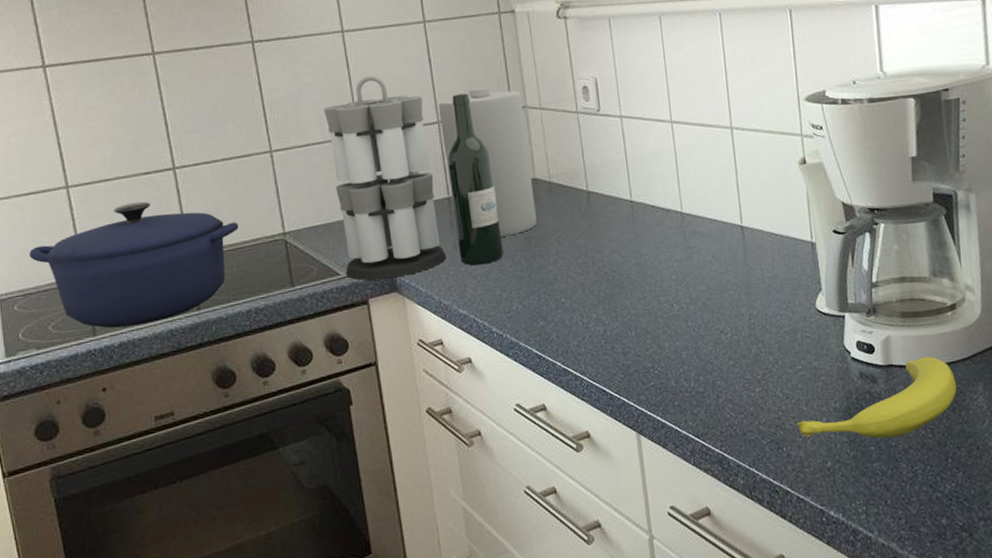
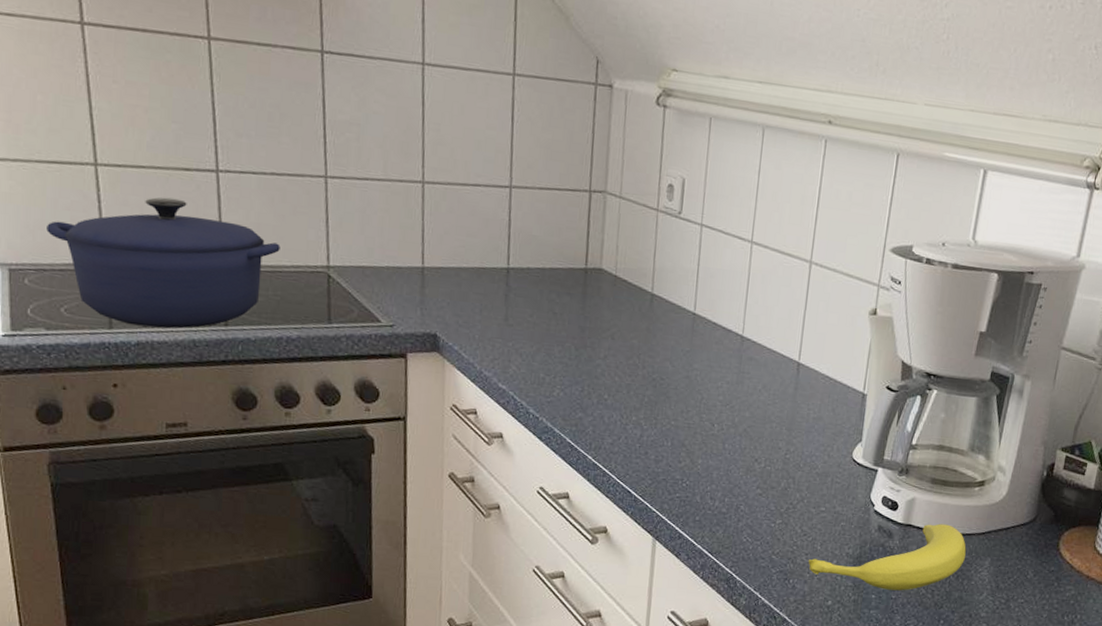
spice rack: present [323,75,447,281] -> none [388,119,497,338]
paper towel holder: present [438,86,537,237] -> none [509,159,603,322]
wine bottle: present [446,93,504,266] -> none [508,161,560,344]

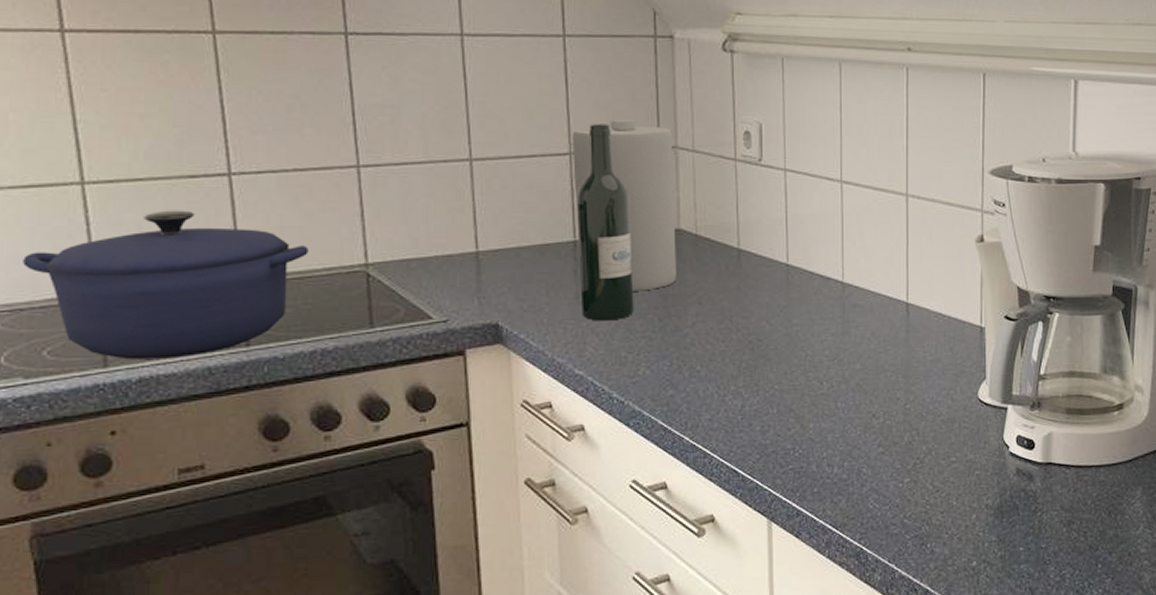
wine bottle: none [508,161,560,344] -> present [576,124,634,321]
paper towel holder: none [509,159,603,322] -> present [571,118,676,291]
banana: present [808,523,966,591] -> none [944,456,1114,539]

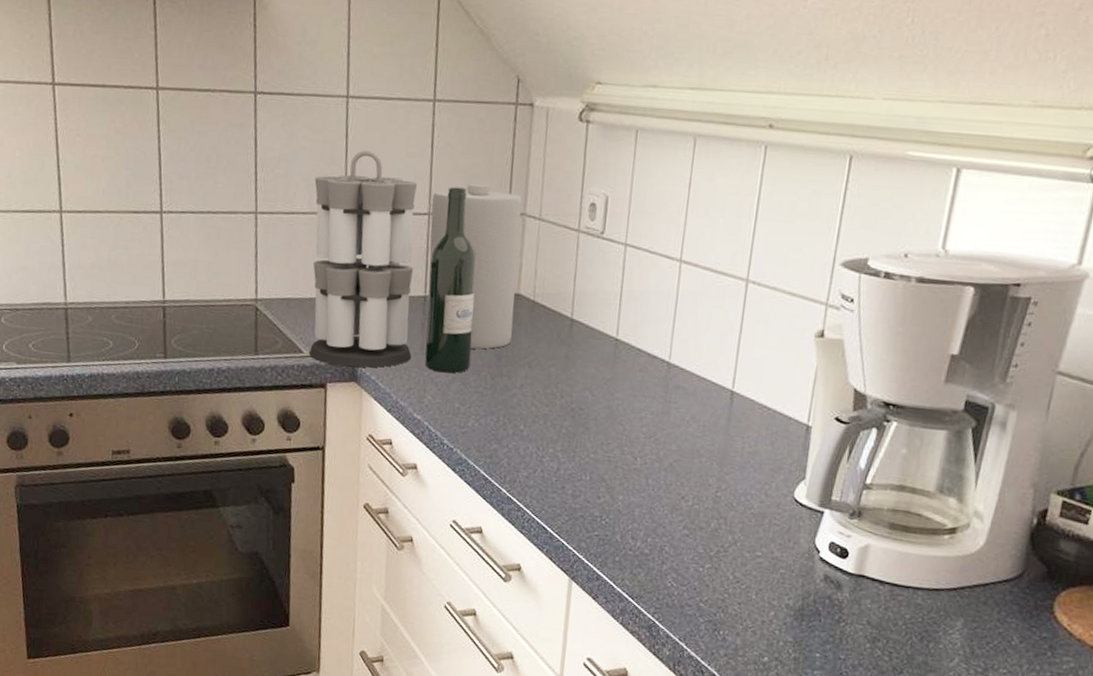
cooking pot: present [23,210,309,360] -> none [20,238,214,361]
spice rack: none [429,91,566,328] -> present [309,150,417,368]

